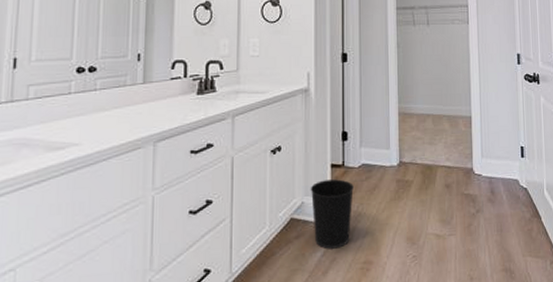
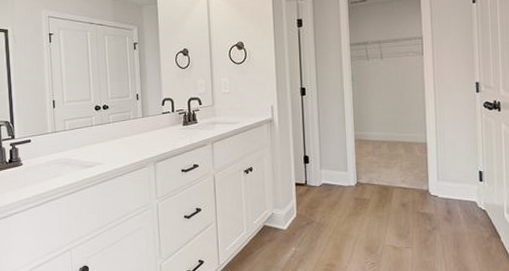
wastebasket: present [310,179,354,249] -> none [278,196,316,252]

